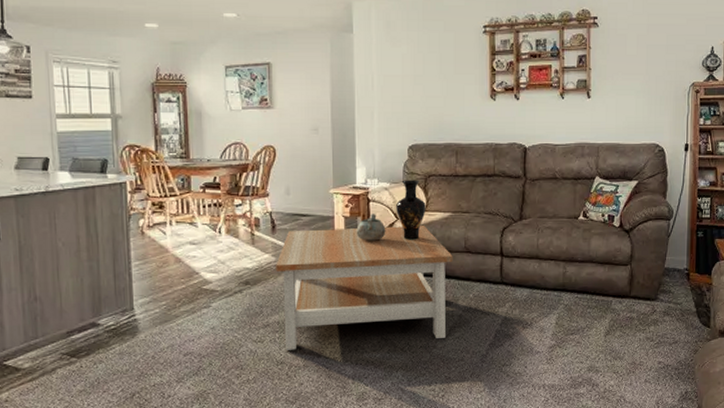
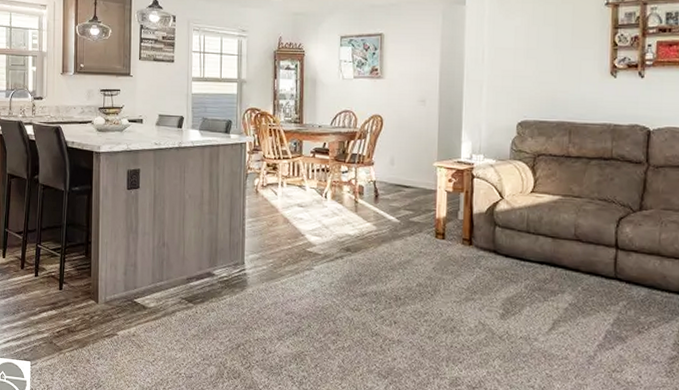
coffee table: present [276,226,453,350] -> none [376,201,561,332]
decorative bowl: present [356,214,386,241] -> none [458,191,490,219]
vase: present [396,180,426,240] -> none [501,157,534,222]

